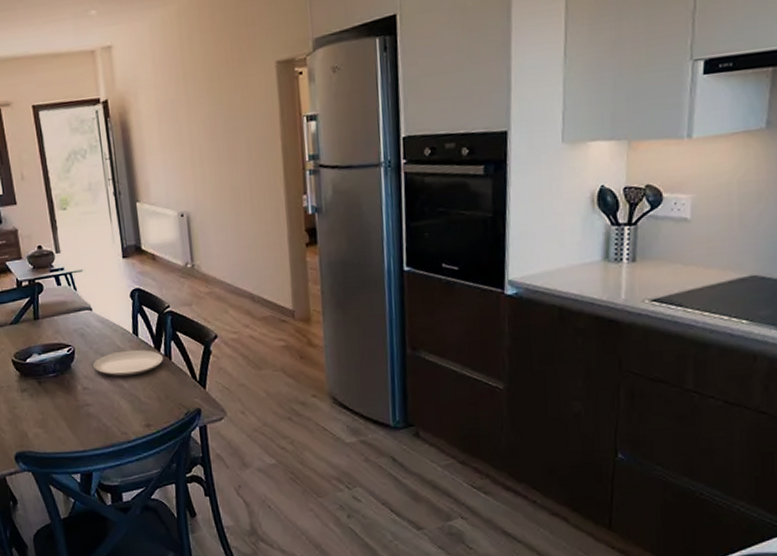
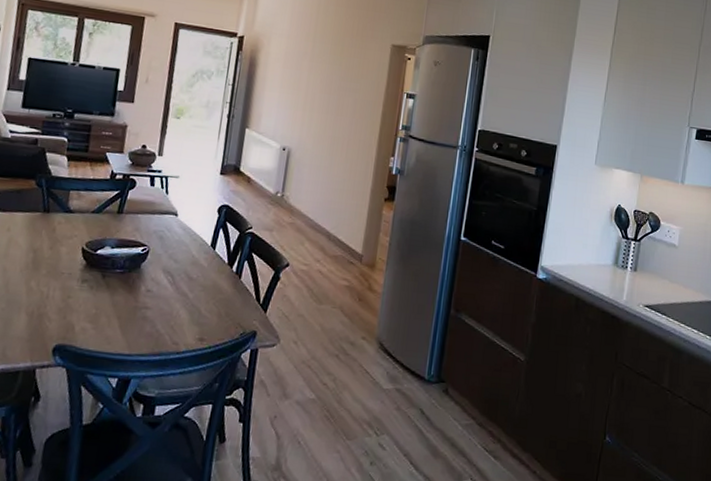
plate: present [92,349,164,377] -> none [162,260,234,287]

